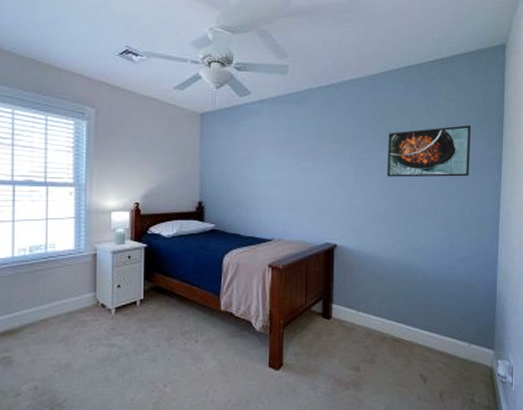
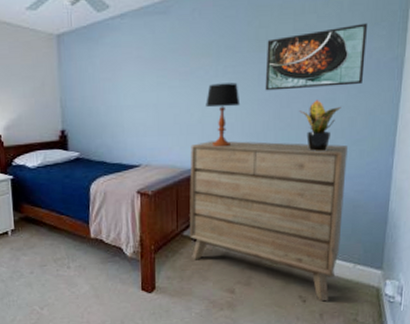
dresser: none [318,220,459,381] -> present [190,141,348,302]
table lamp: none [334,167,365,226] -> present [206,82,241,148]
potted plant: none [416,188,452,234] -> present [299,100,341,151]

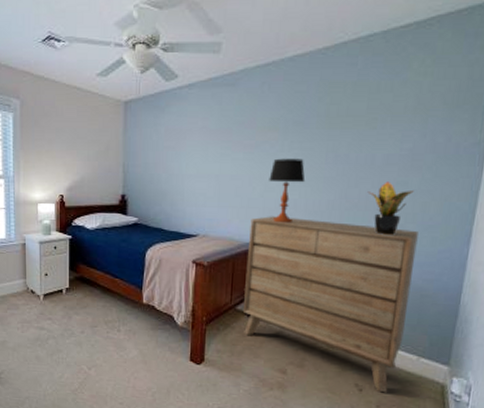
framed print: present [265,23,367,91] -> none [332,105,448,170]

